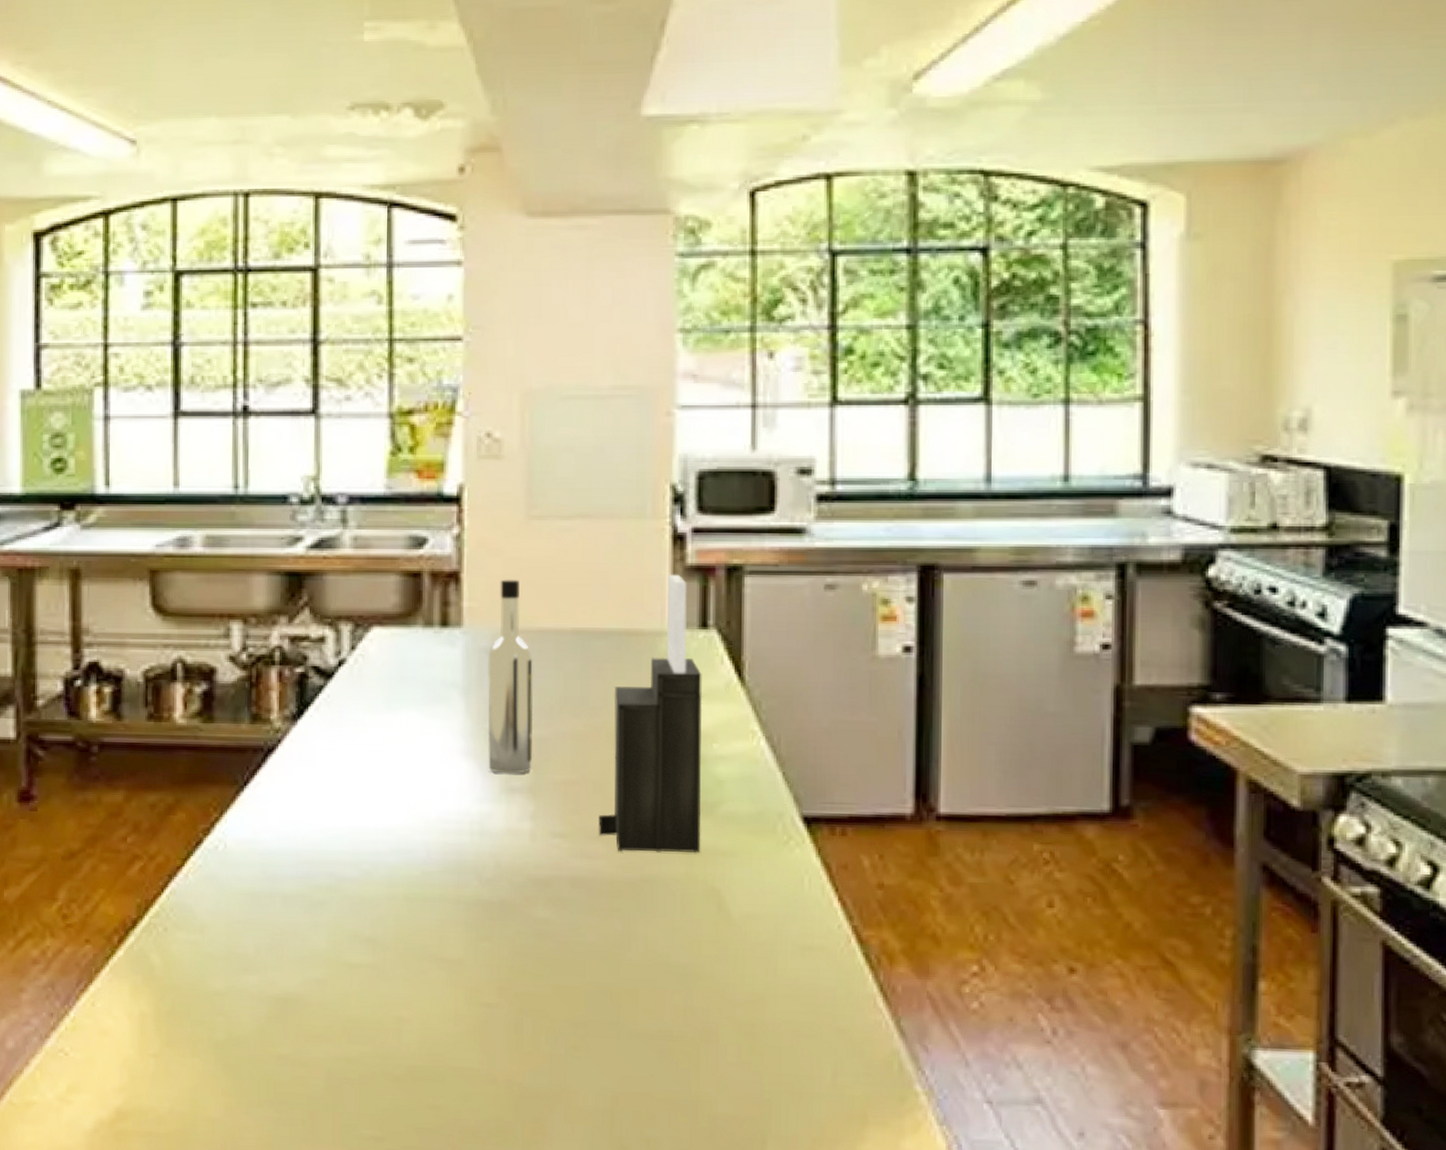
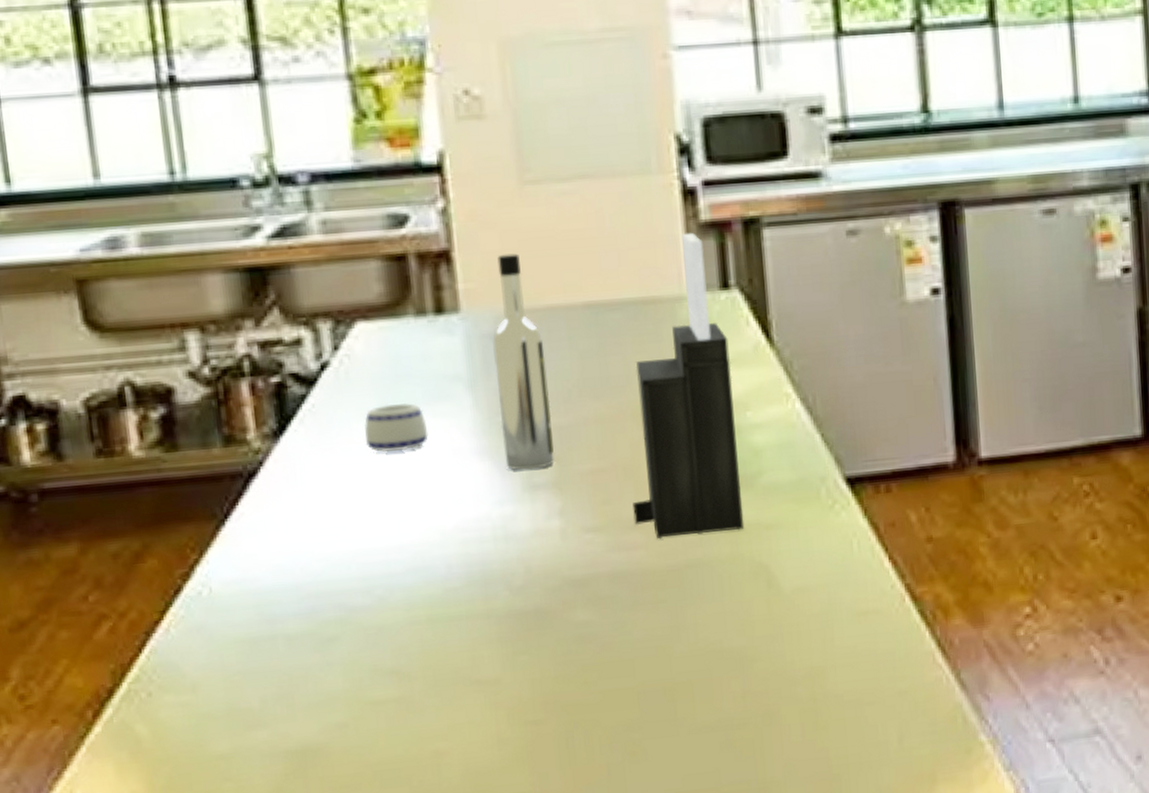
mug: none [370,701,423,744] -> present [364,402,429,453]

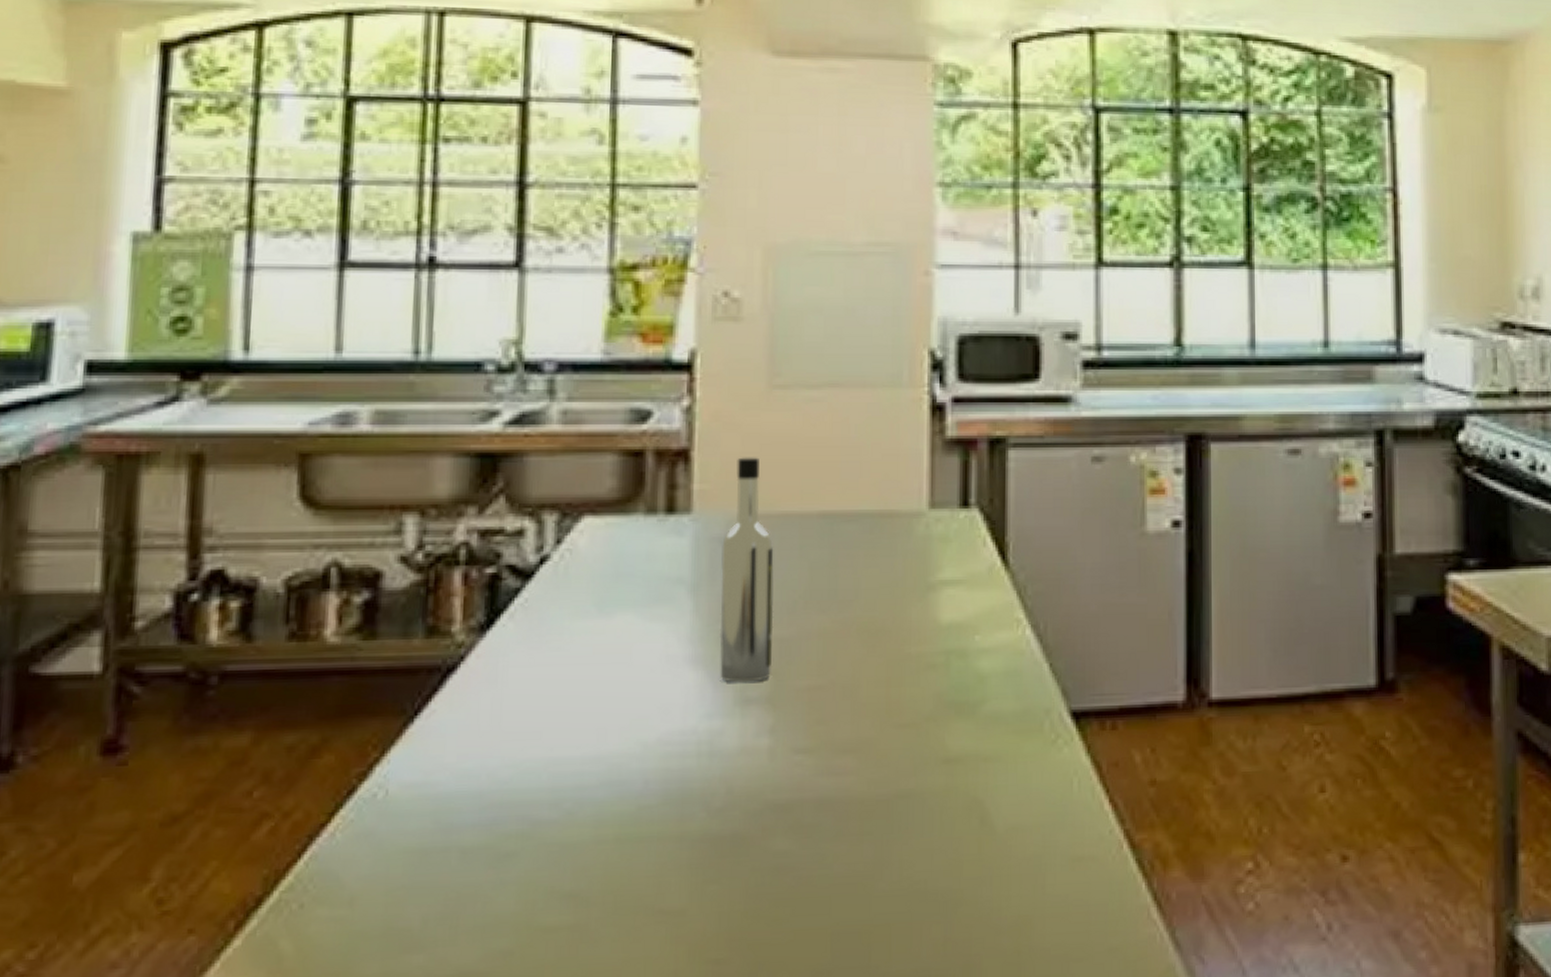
mug: present [364,402,429,453] -> none [576,603,643,655]
knife block: present [632,232,745,540] -> none [847,448,964,766]

